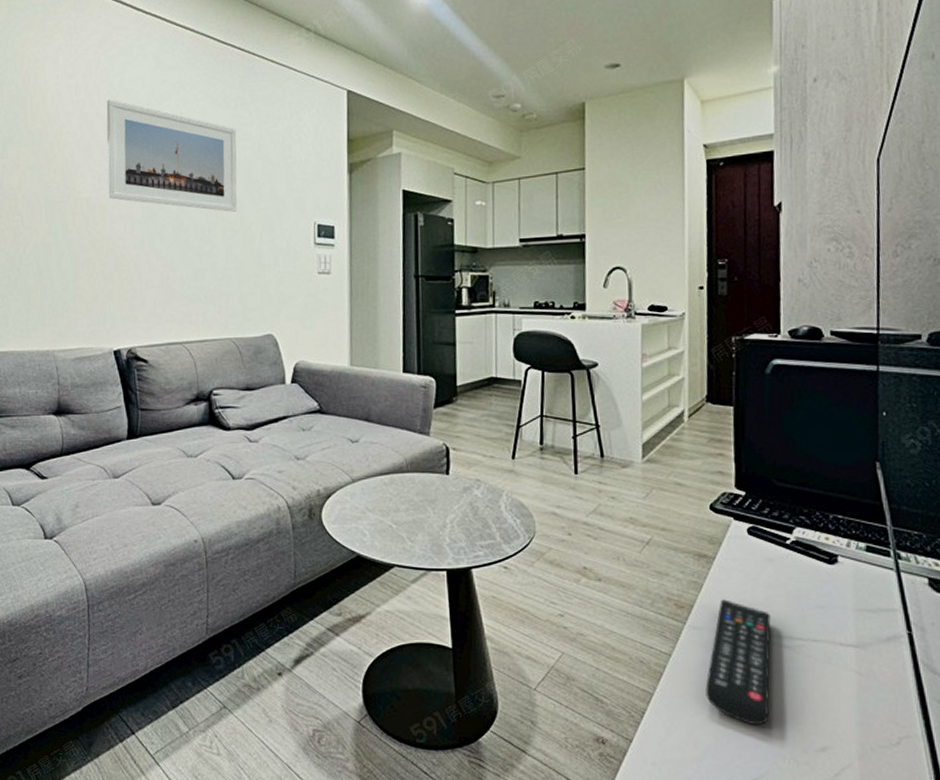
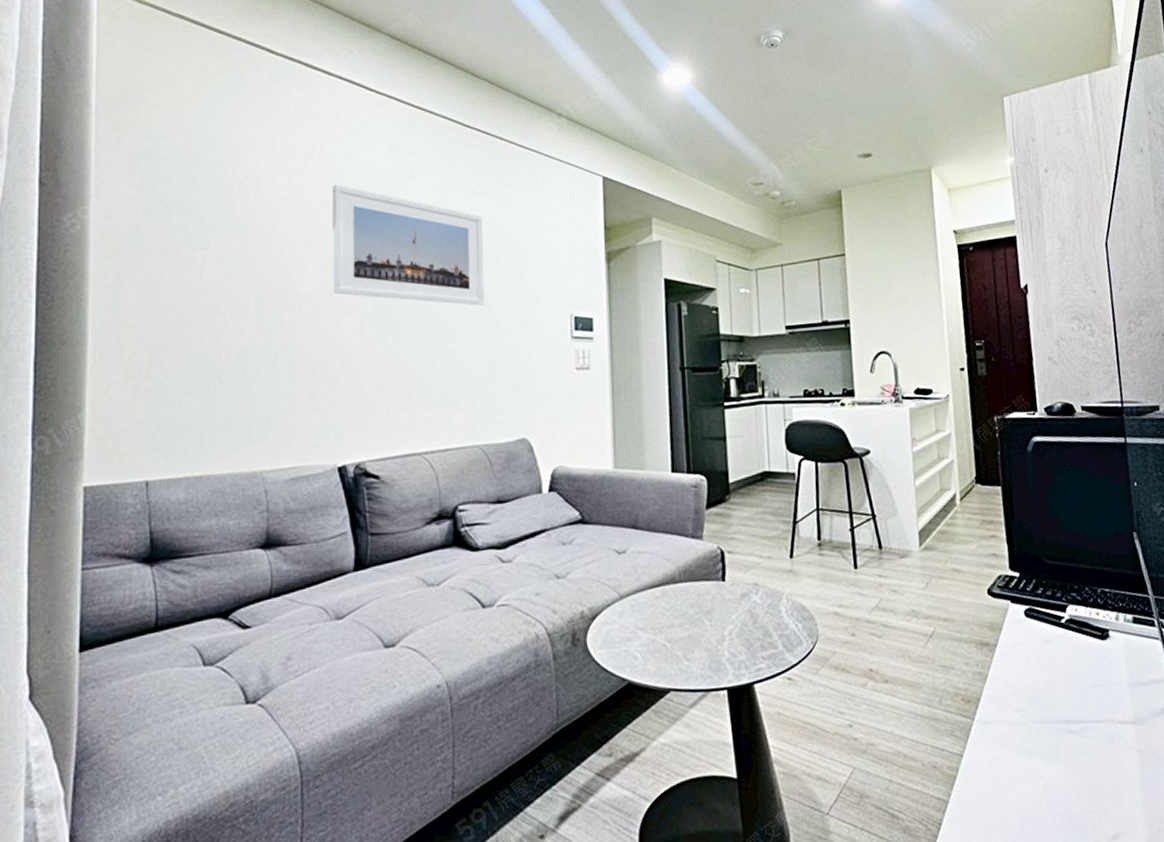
remote control: present [705,599,771,726] -> none [998,688,1062,822]

